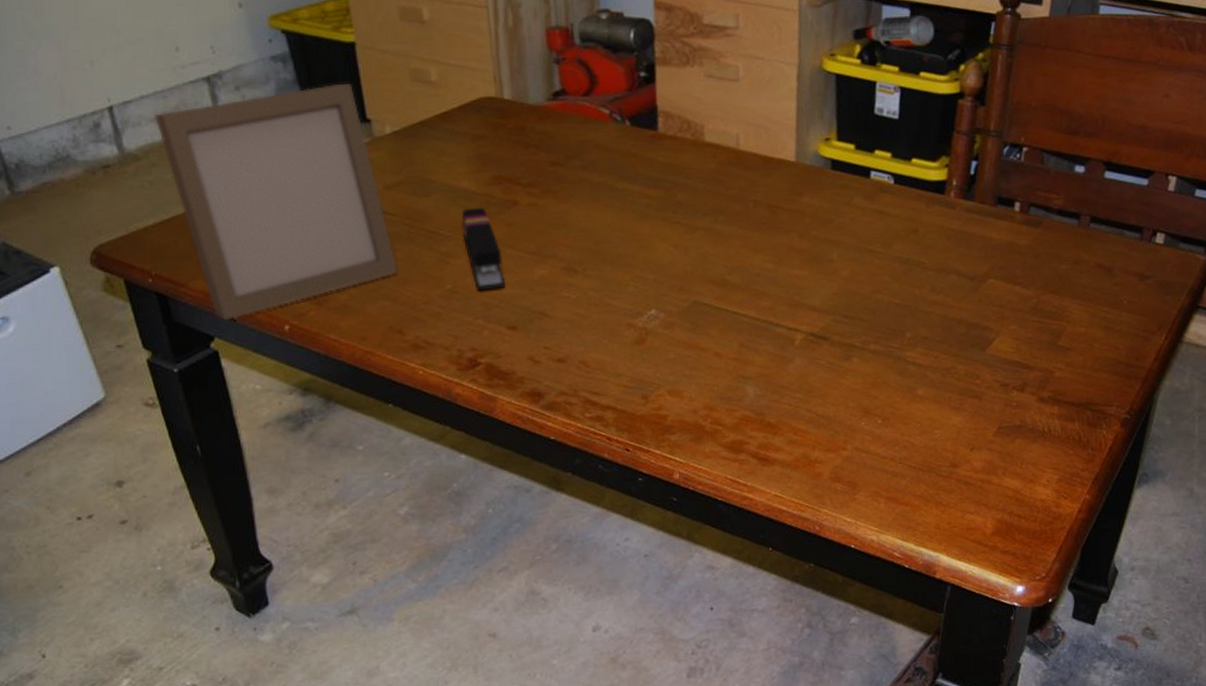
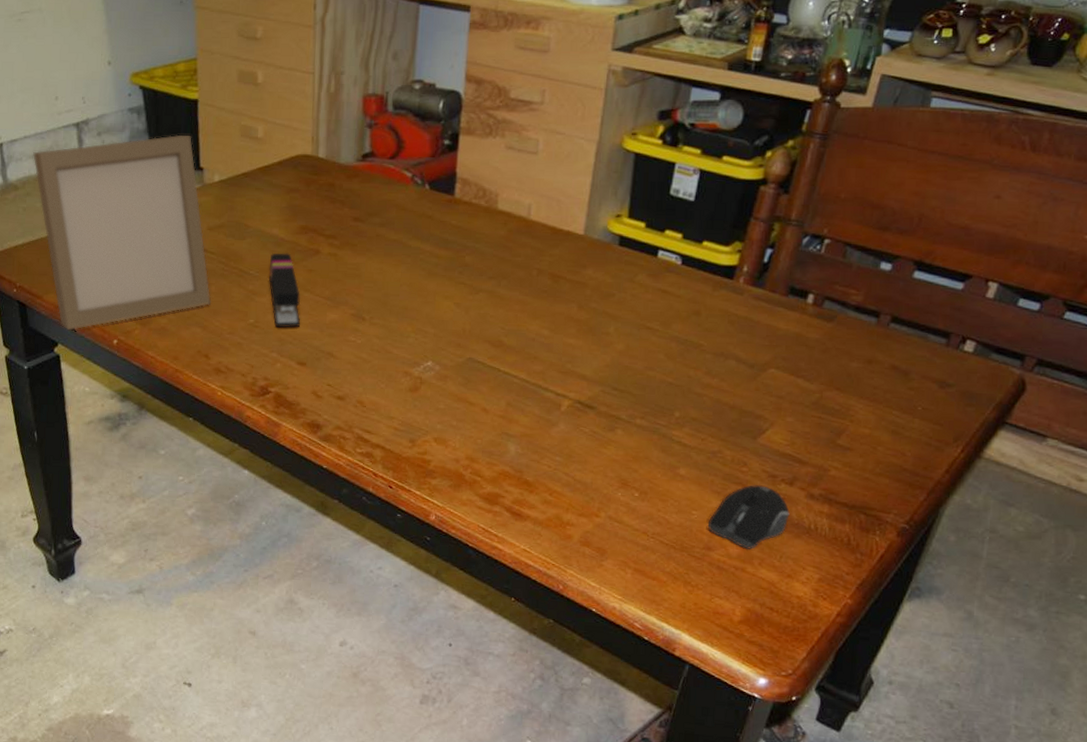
computer mouse: none [950,394,1024,461] -> present [707,484,790,549]

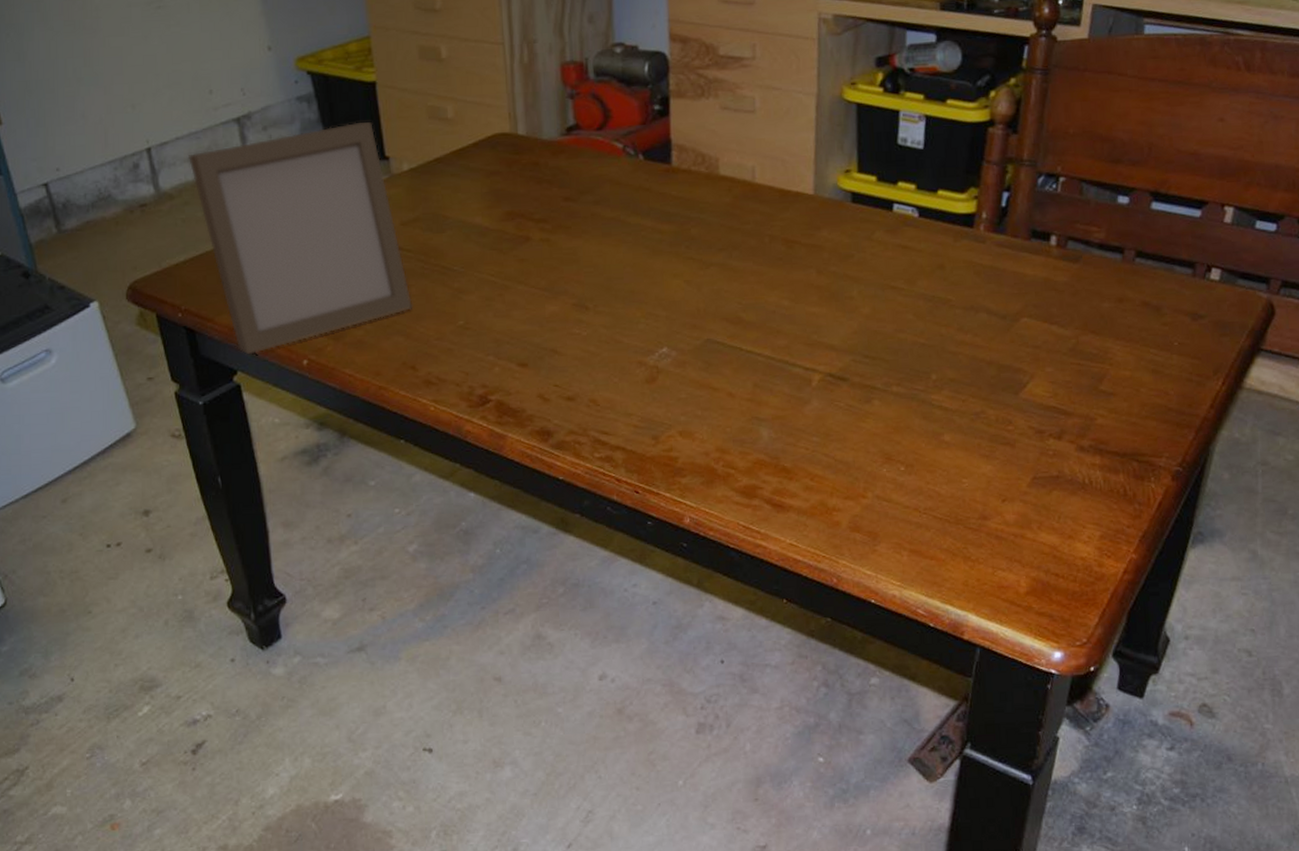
stapler: present [268,253,301,328] -> none [475,243,517,328]
computer mouse: present [707,484,790,549] -> none [980,442,1062,514]

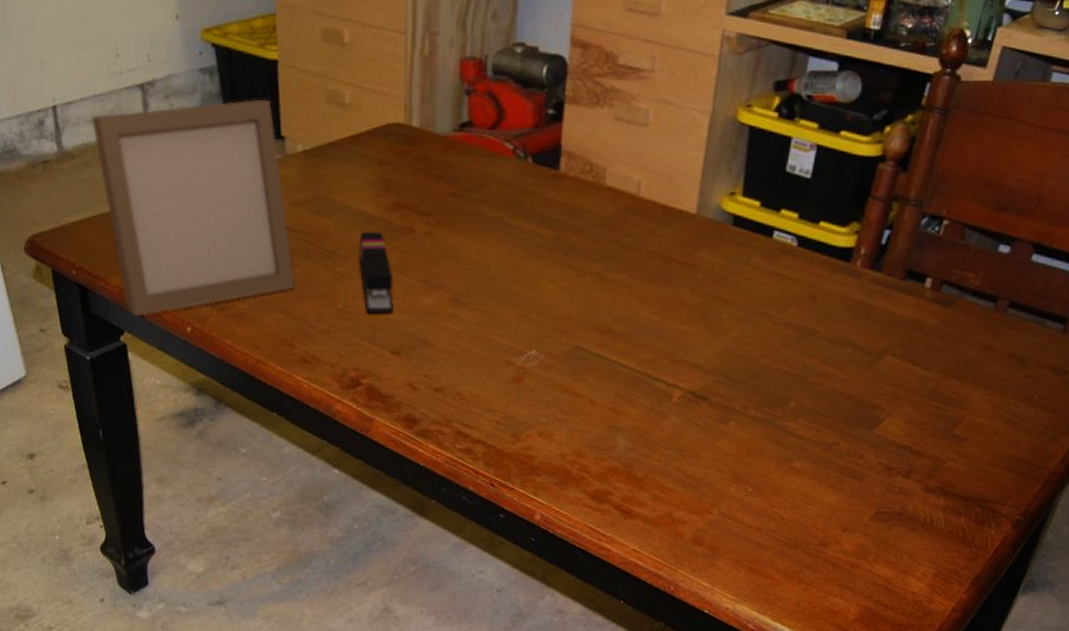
stapler: none [475,243,517,328] -> present [358,231,394,314]

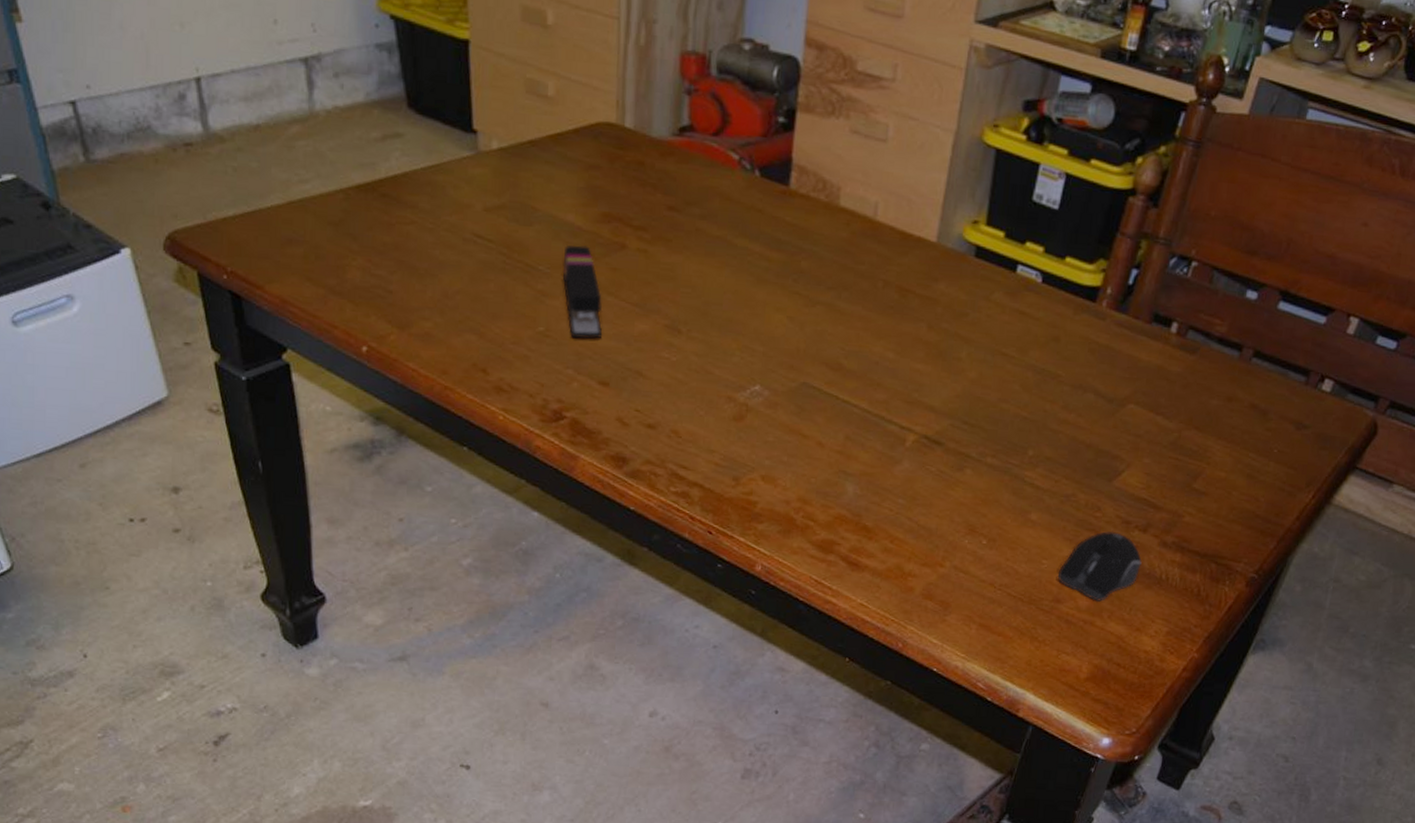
photo frame: present [91,99,296,317] -> none [243,84,490,333]
computer mouse: none [822,477,906,545] -> present [1057,531,1142,602]

